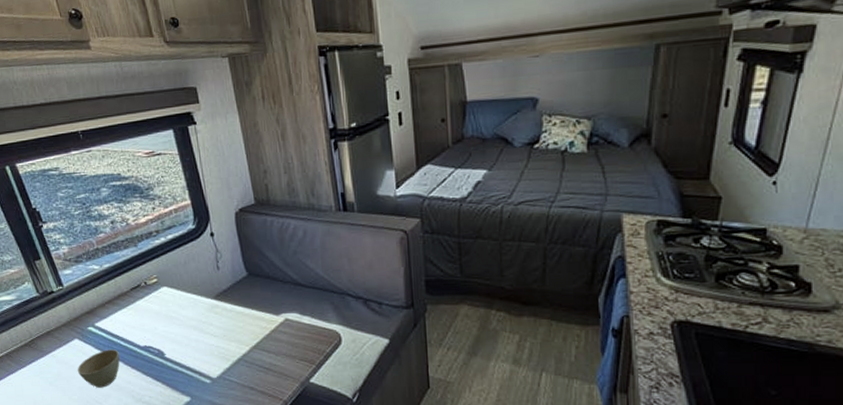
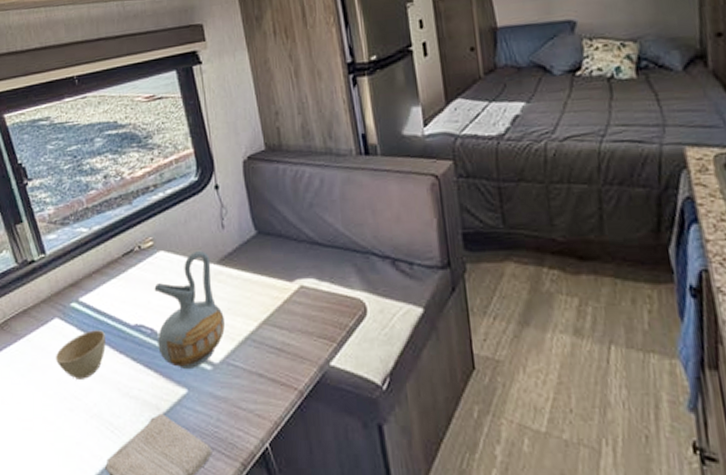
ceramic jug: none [159,287,221,382] -> present [154,250,225,369]

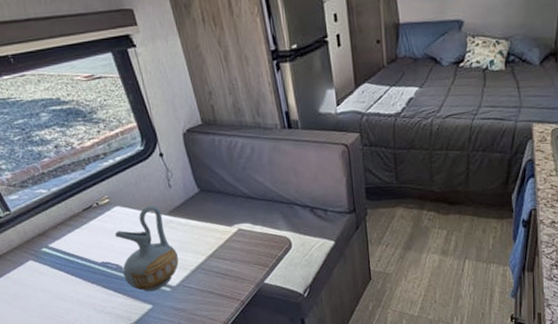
cup: present [55,330,106,379] -> none [35,267,79,304]

